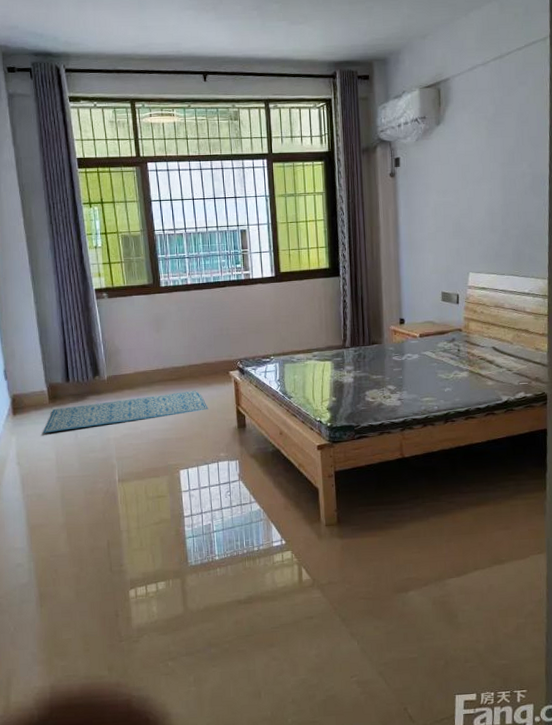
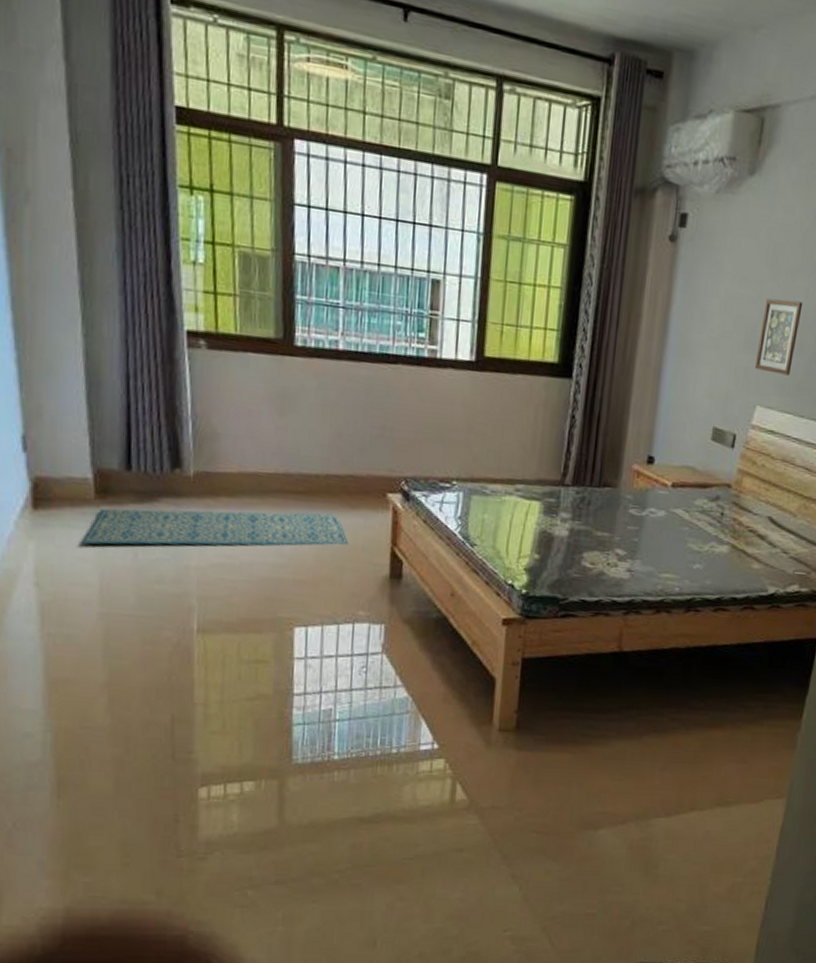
picture frame: none [462,198,490,249] -> present [754,298,803,376]

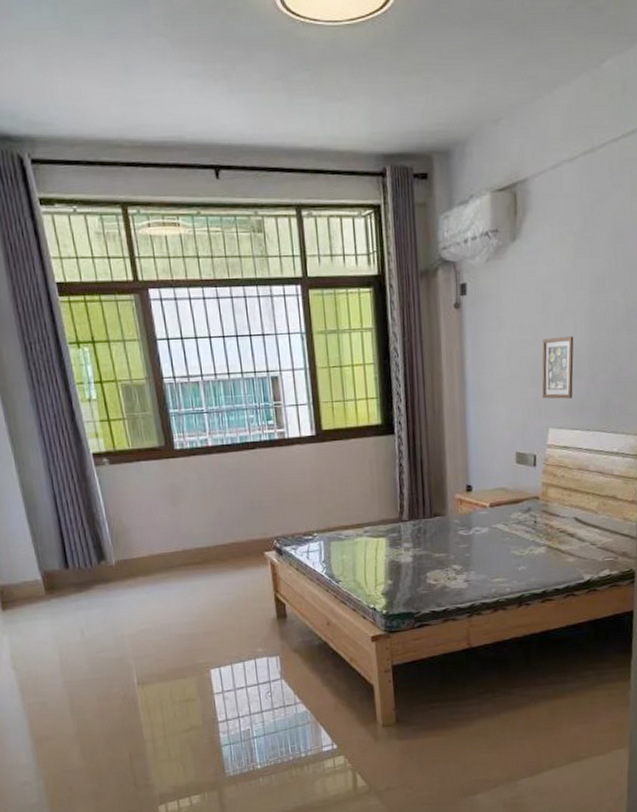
rug: present [80,508,349,546] -> none [41,575,241,632]

